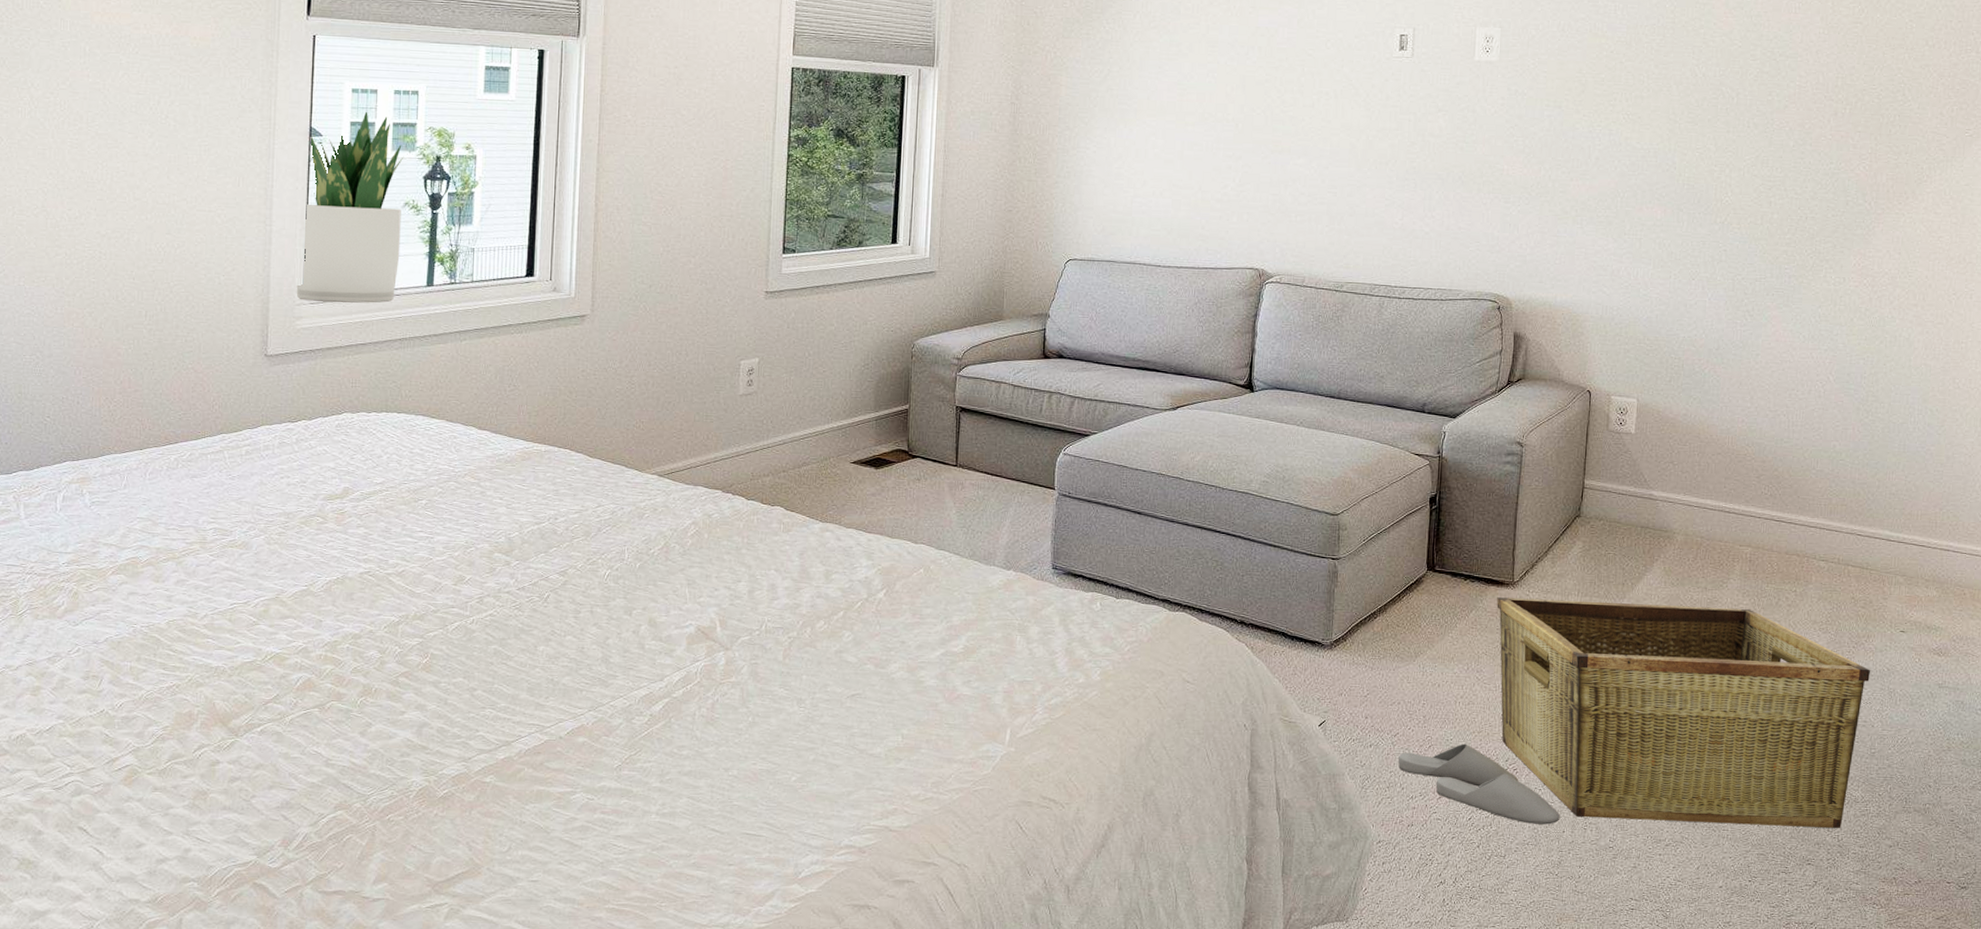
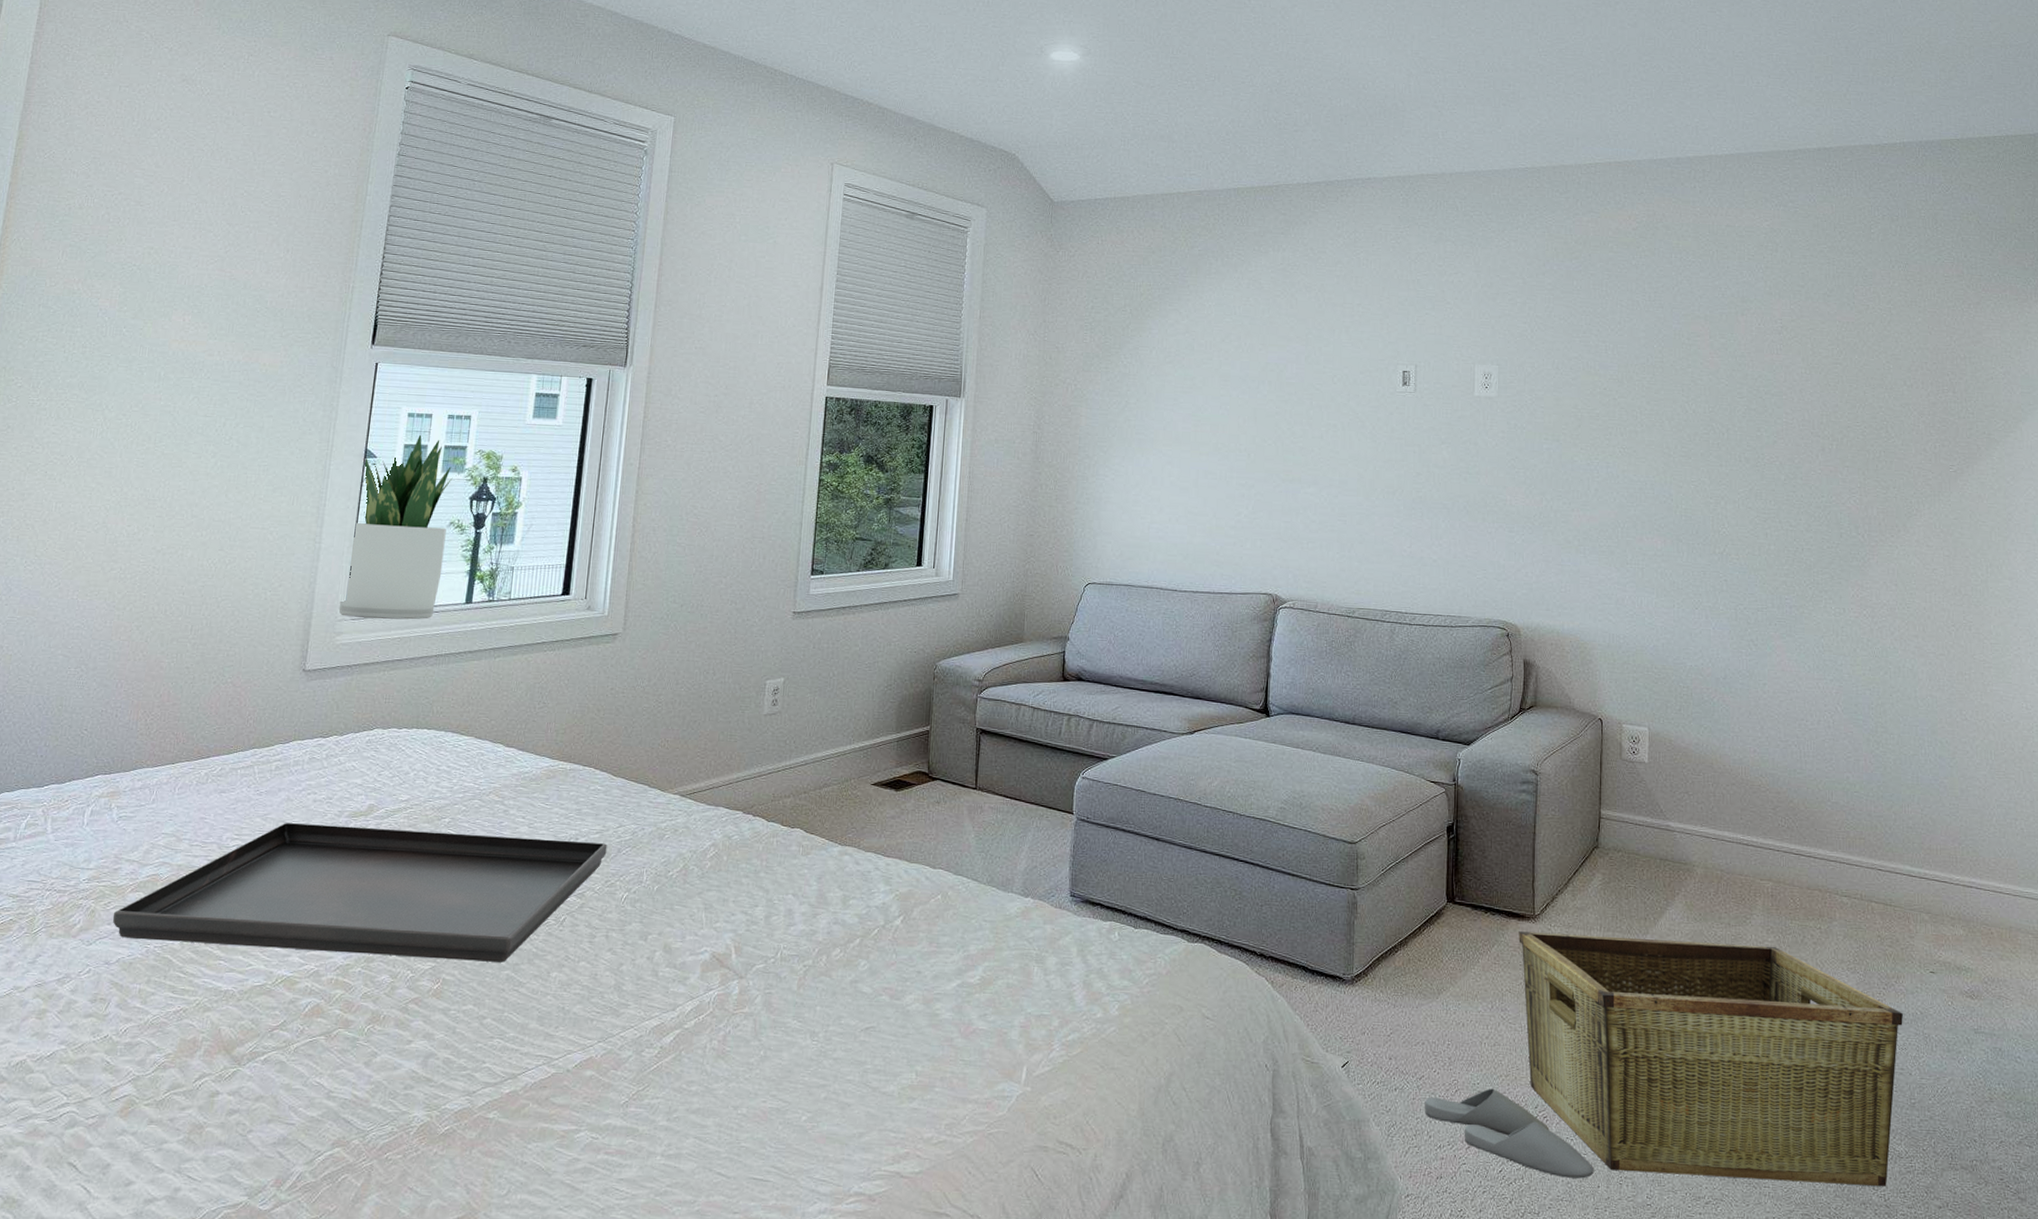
serving tray: none [96,505,587,638] -> present [112,822,608,962]

